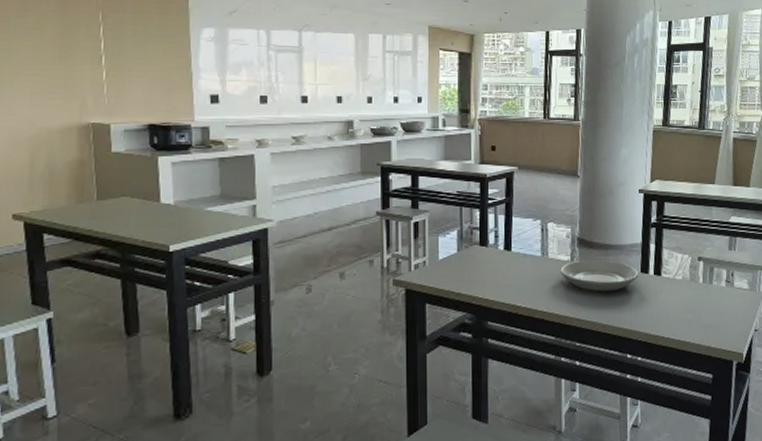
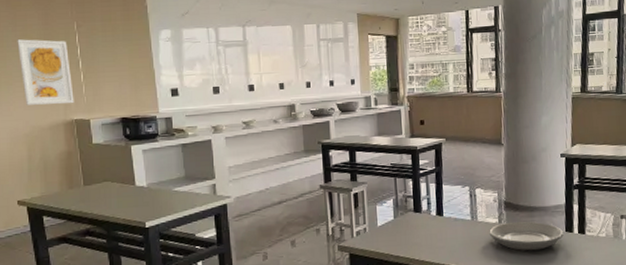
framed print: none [26,27,93,105] -> present [17,39,74,105]

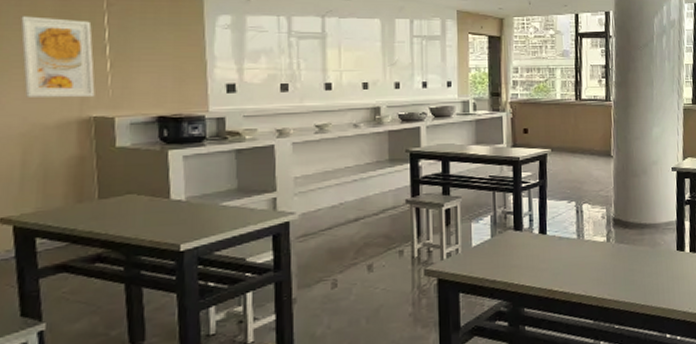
plate: present [489,221,564,251] -> none [596,240,675,272]

